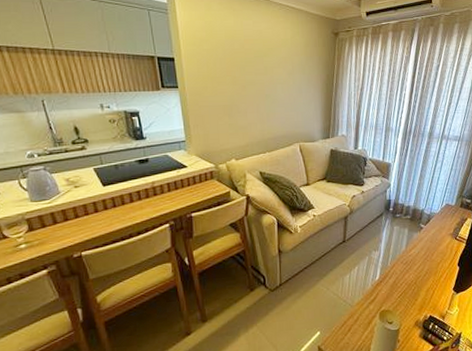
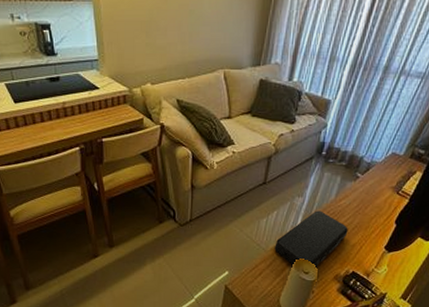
power bank: none [359,261,421,318] -> present [274,210,348,269]

